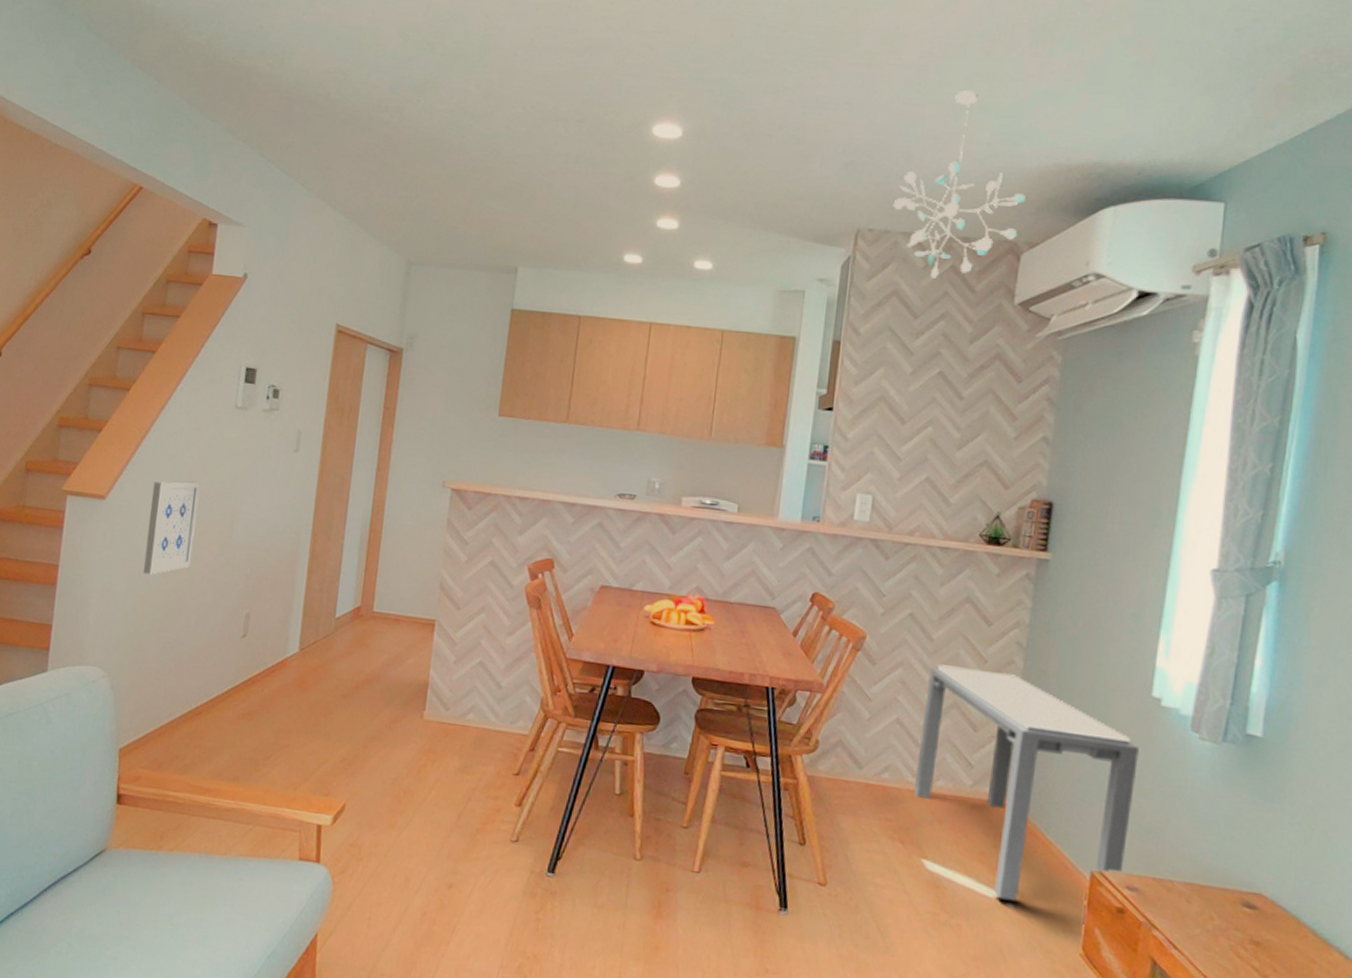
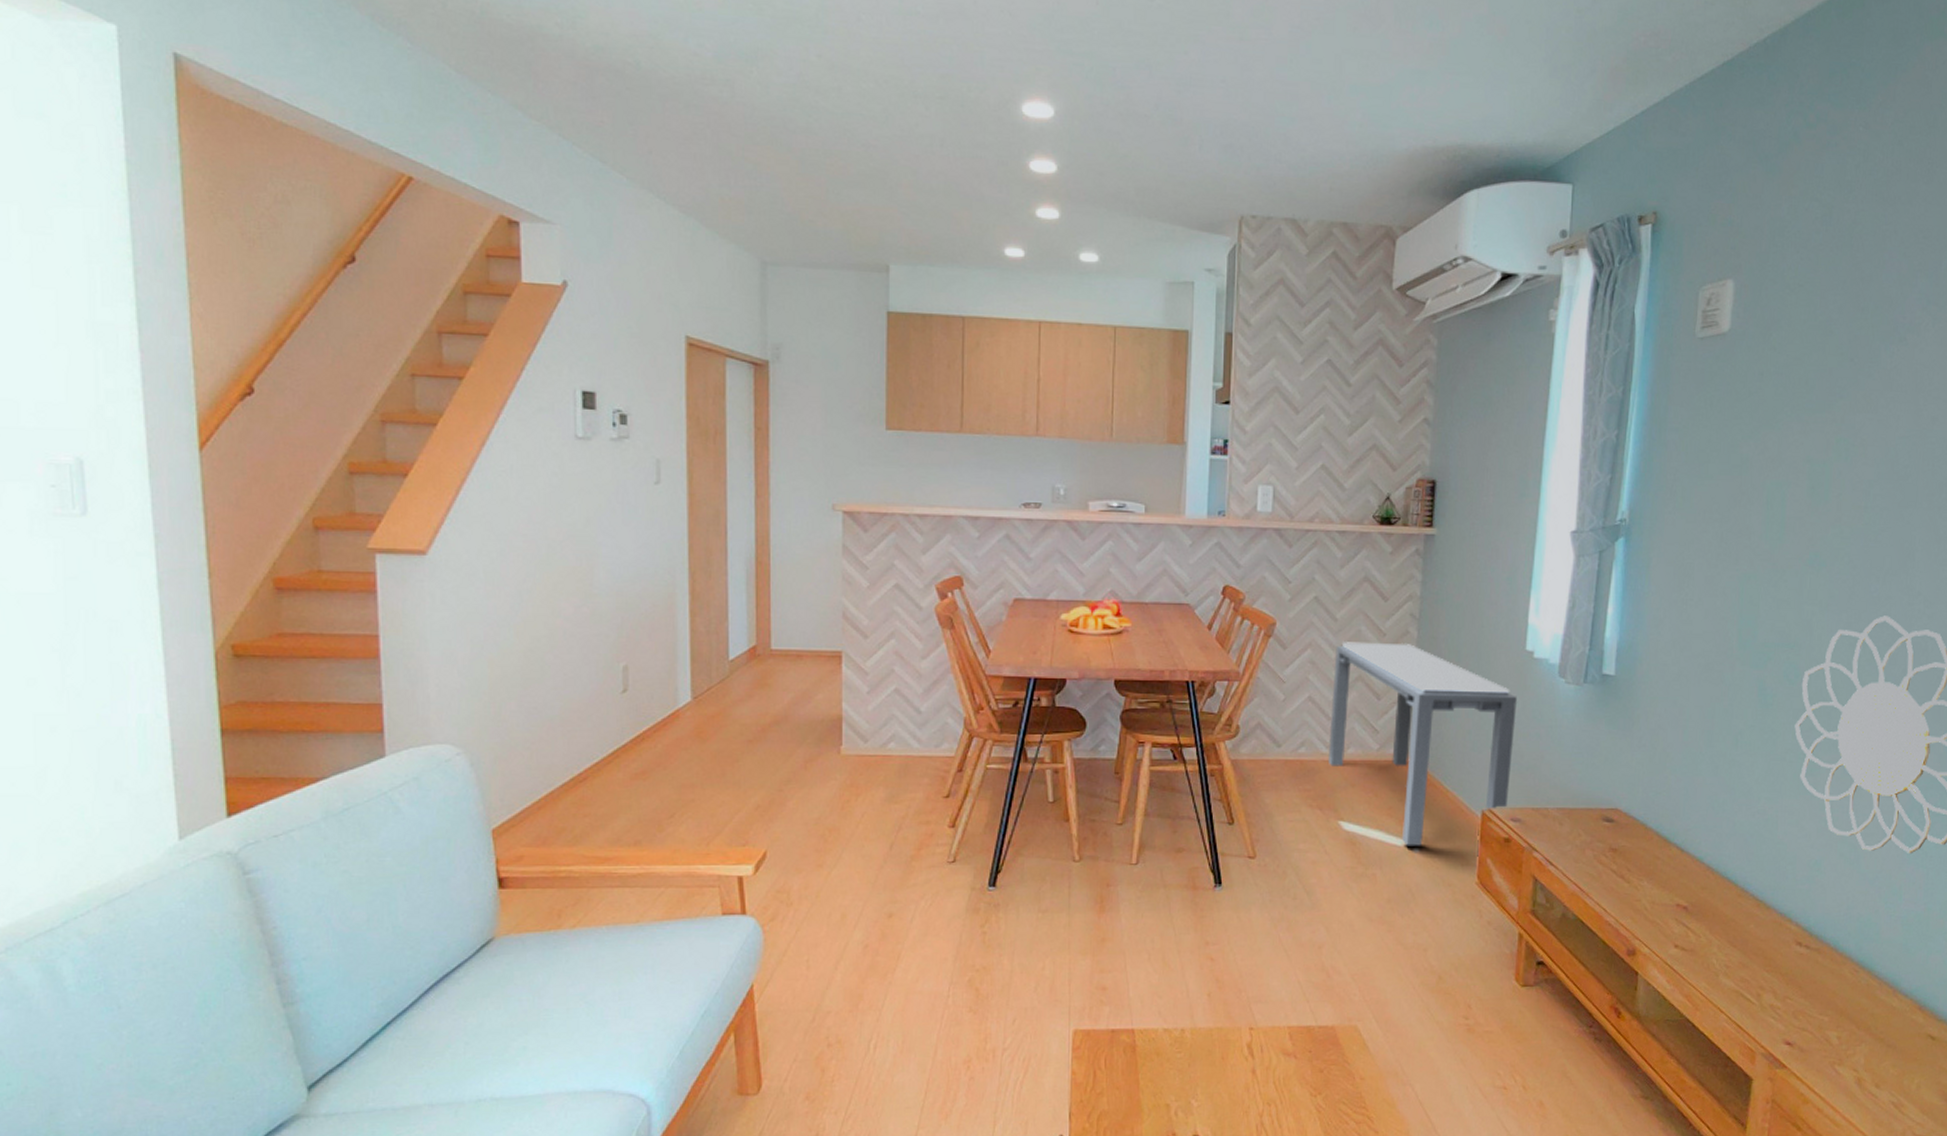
wall art: present [142,481,200,575] -> none [486,526,547,635]
ceiling light fixture: present [893,90,1026,279] -> none [1273,69,1398,265]

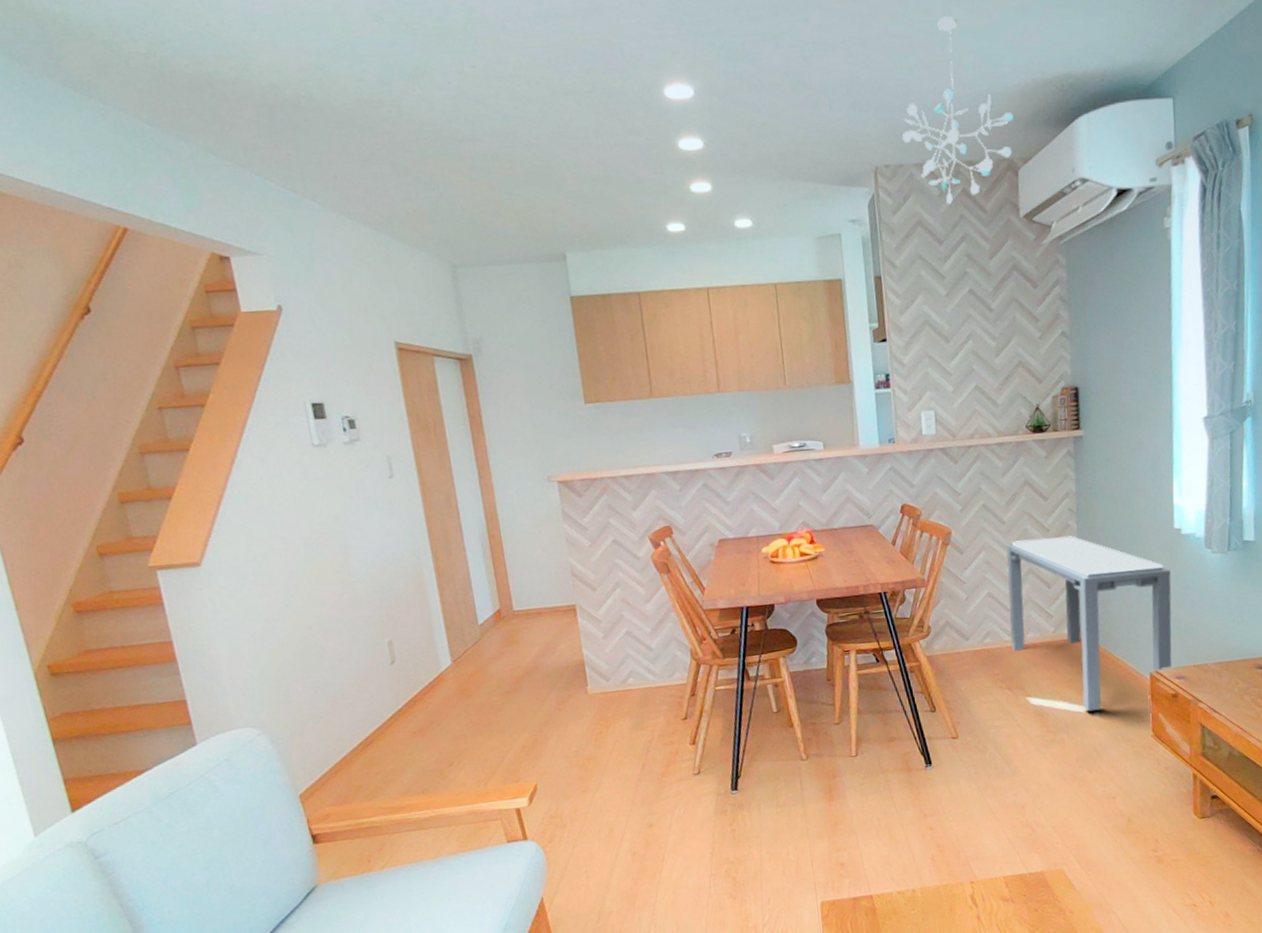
ceiling light fixture: none [1273,69,1398,265] -> present [902,16,1014,204]

